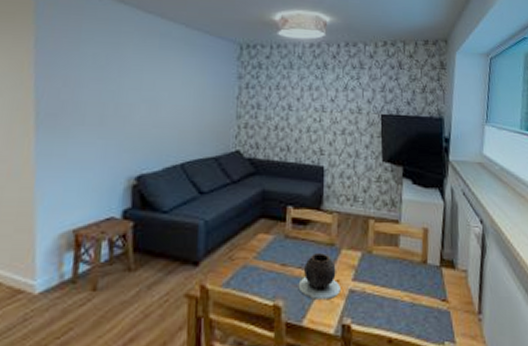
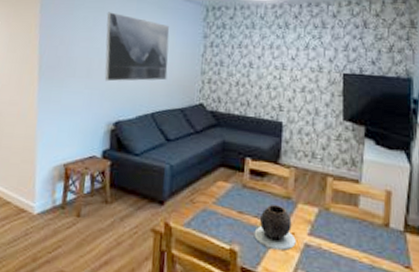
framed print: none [122,48,199,130] -> present [104,12,170,82]

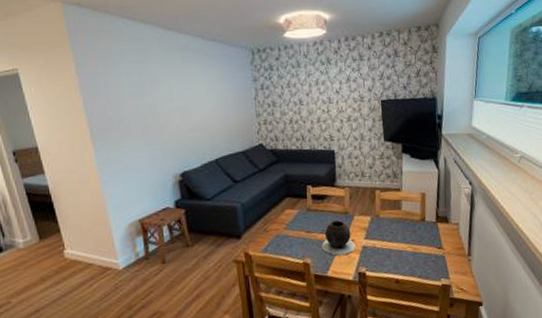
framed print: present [104,12,170,82] -> none [151,64,225,136]

